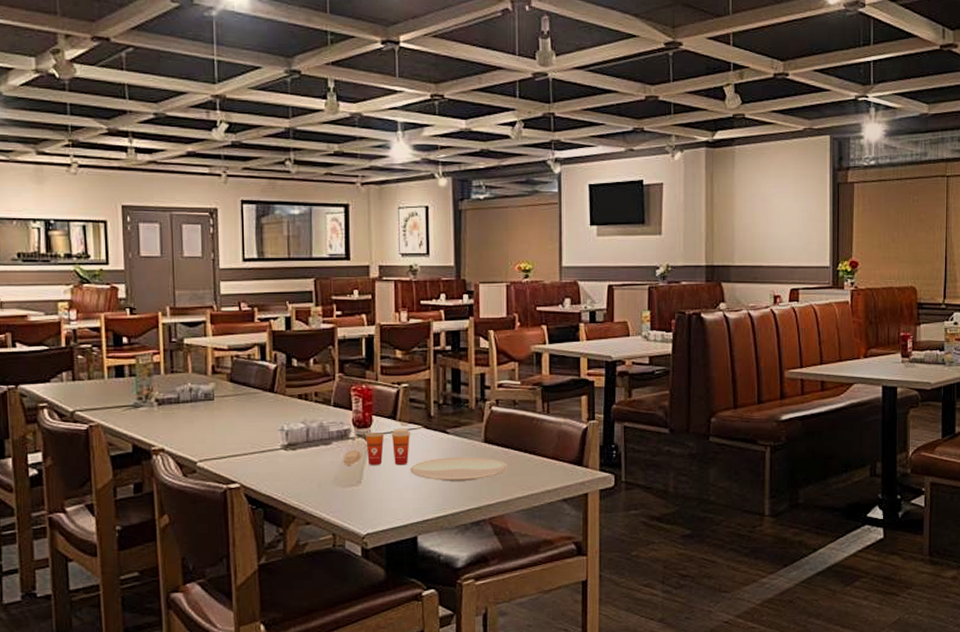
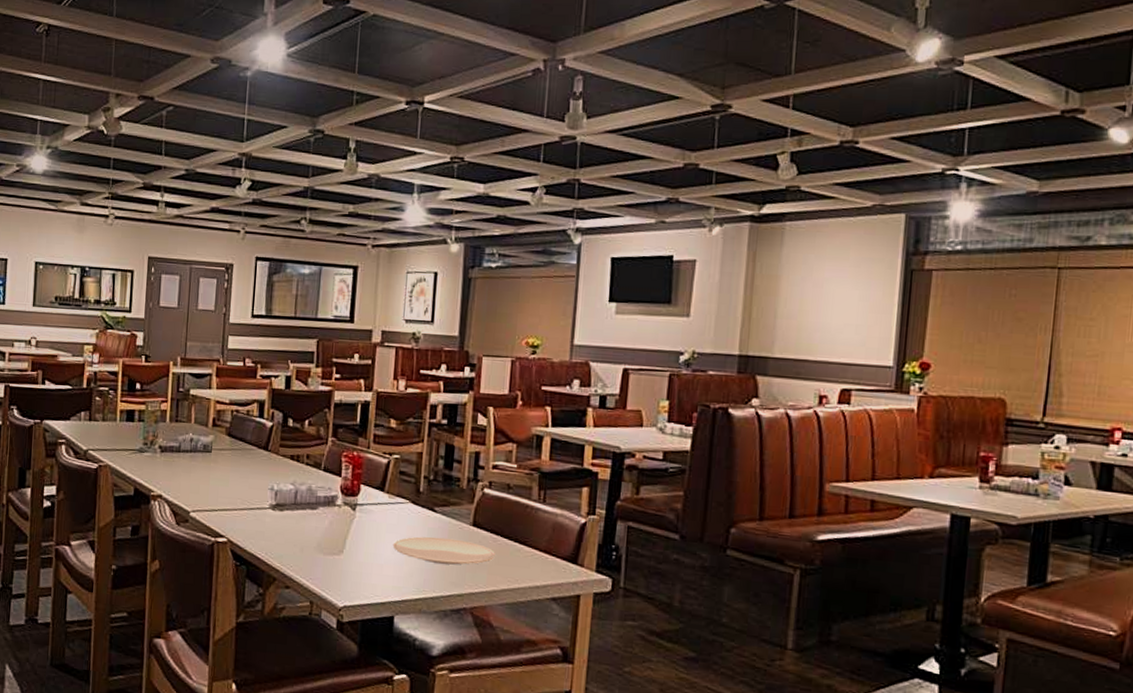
beverage cup: present [343,428,411,466] -> none [327,500,398,540]

